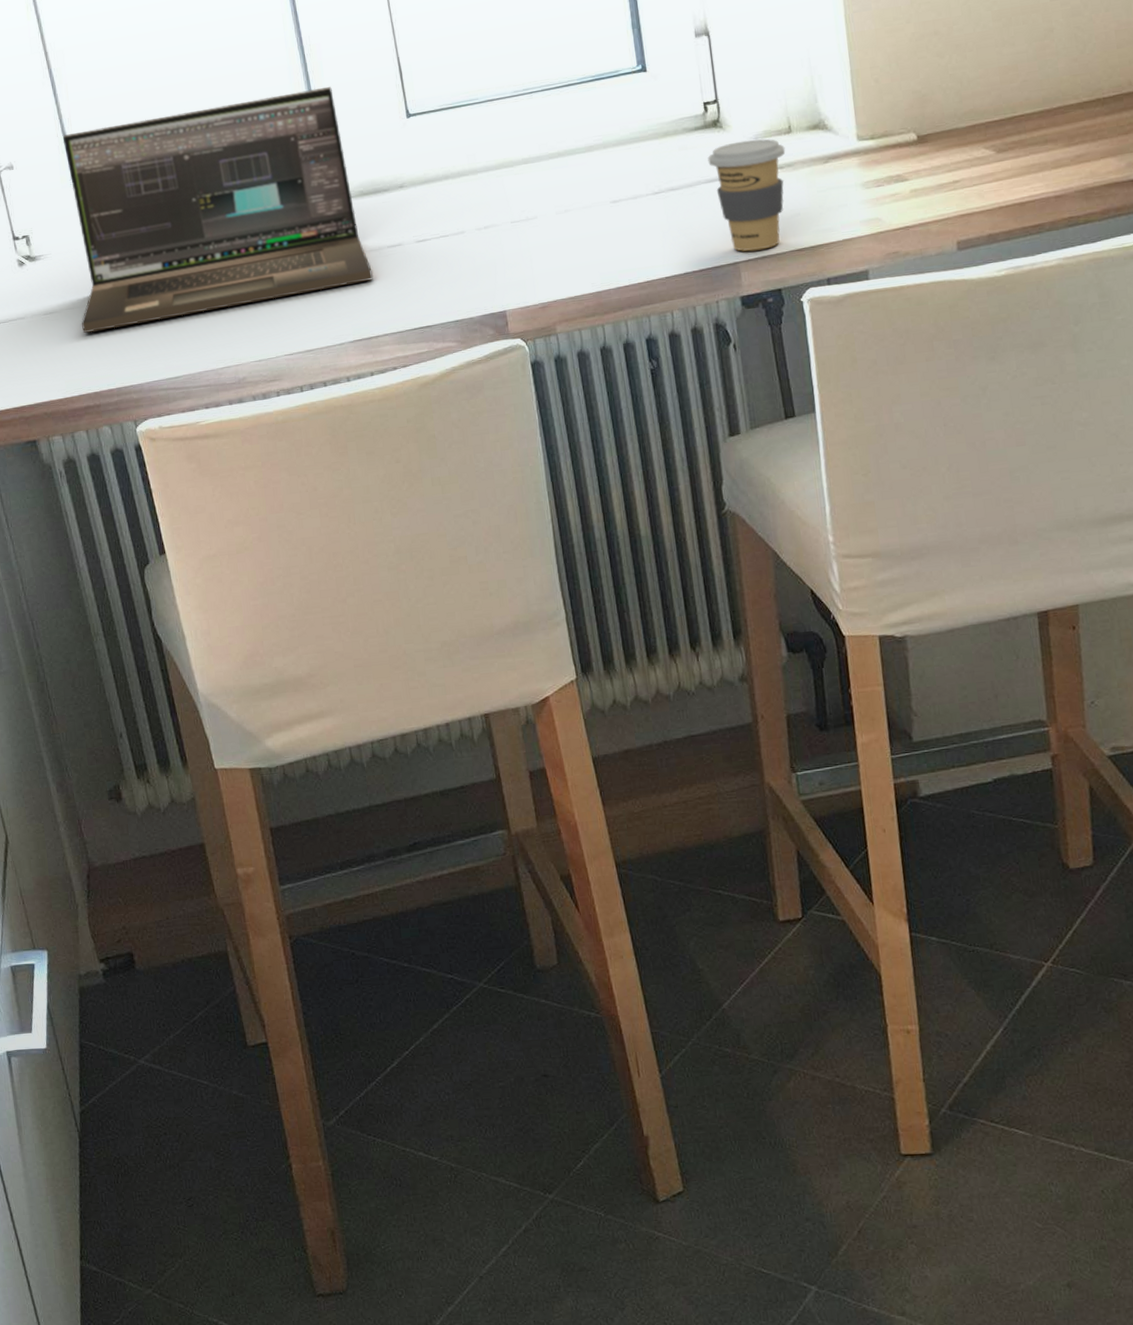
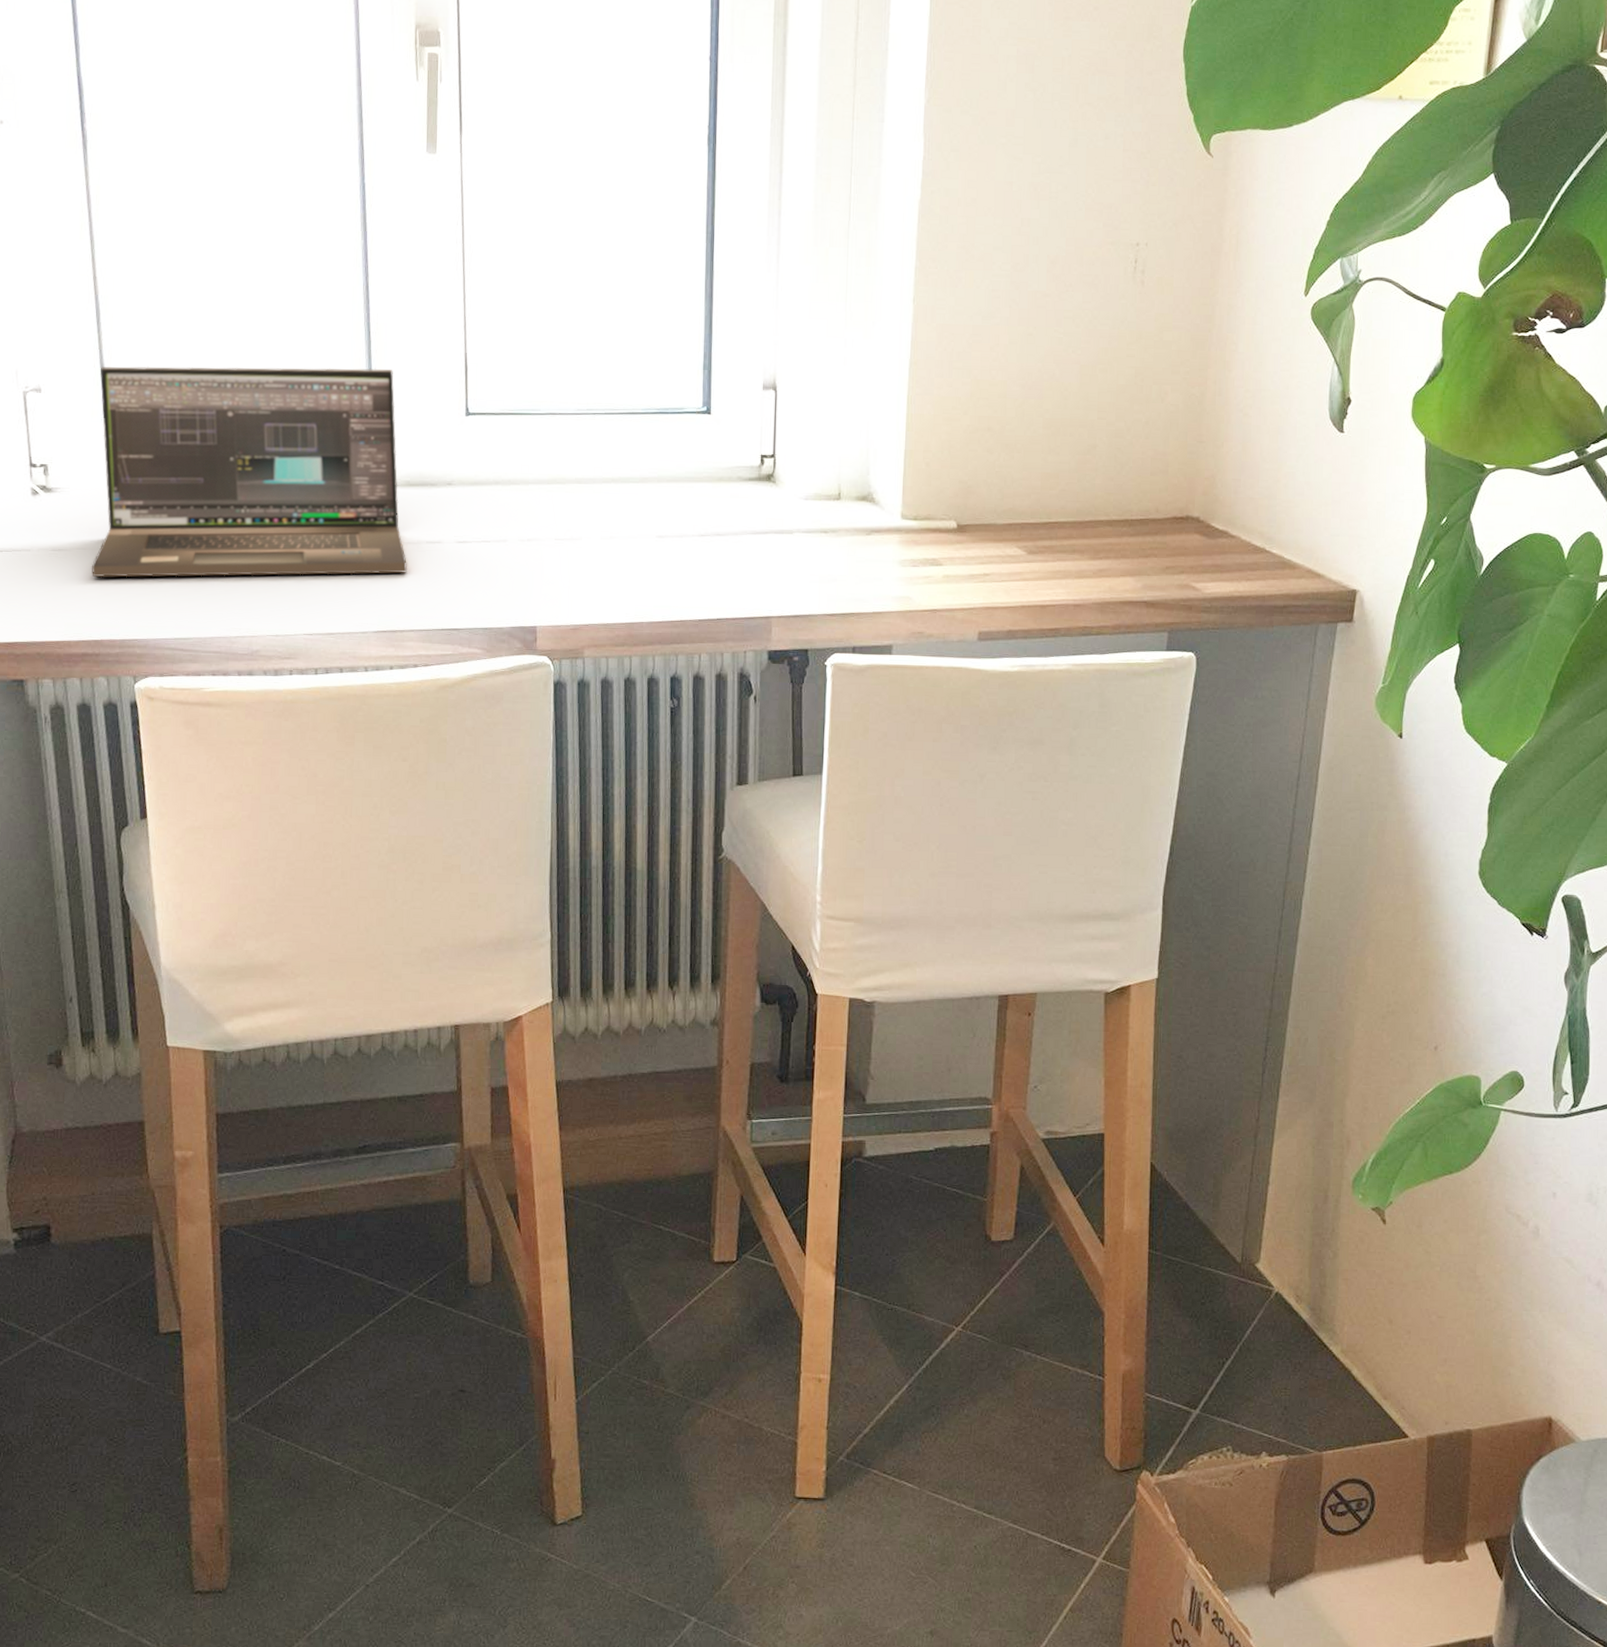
coffee cup: present [708,138,786,252] -> none [757,499,832,609]

